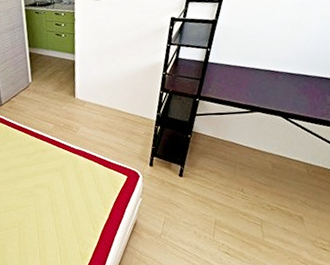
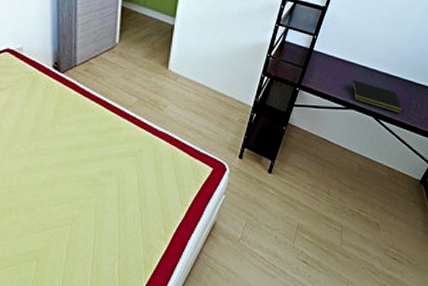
notepad: none [252,83,315,111] -> present [350,79,402,114]

